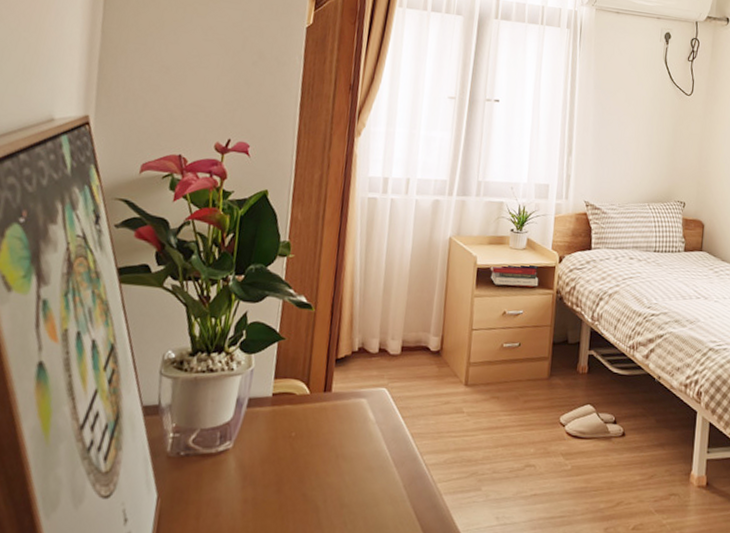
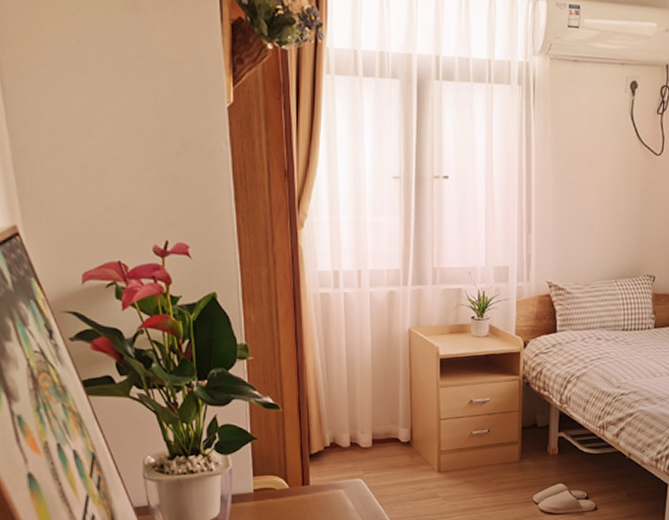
books: present [489,264,539,289] -> none [452,350,504,376]

